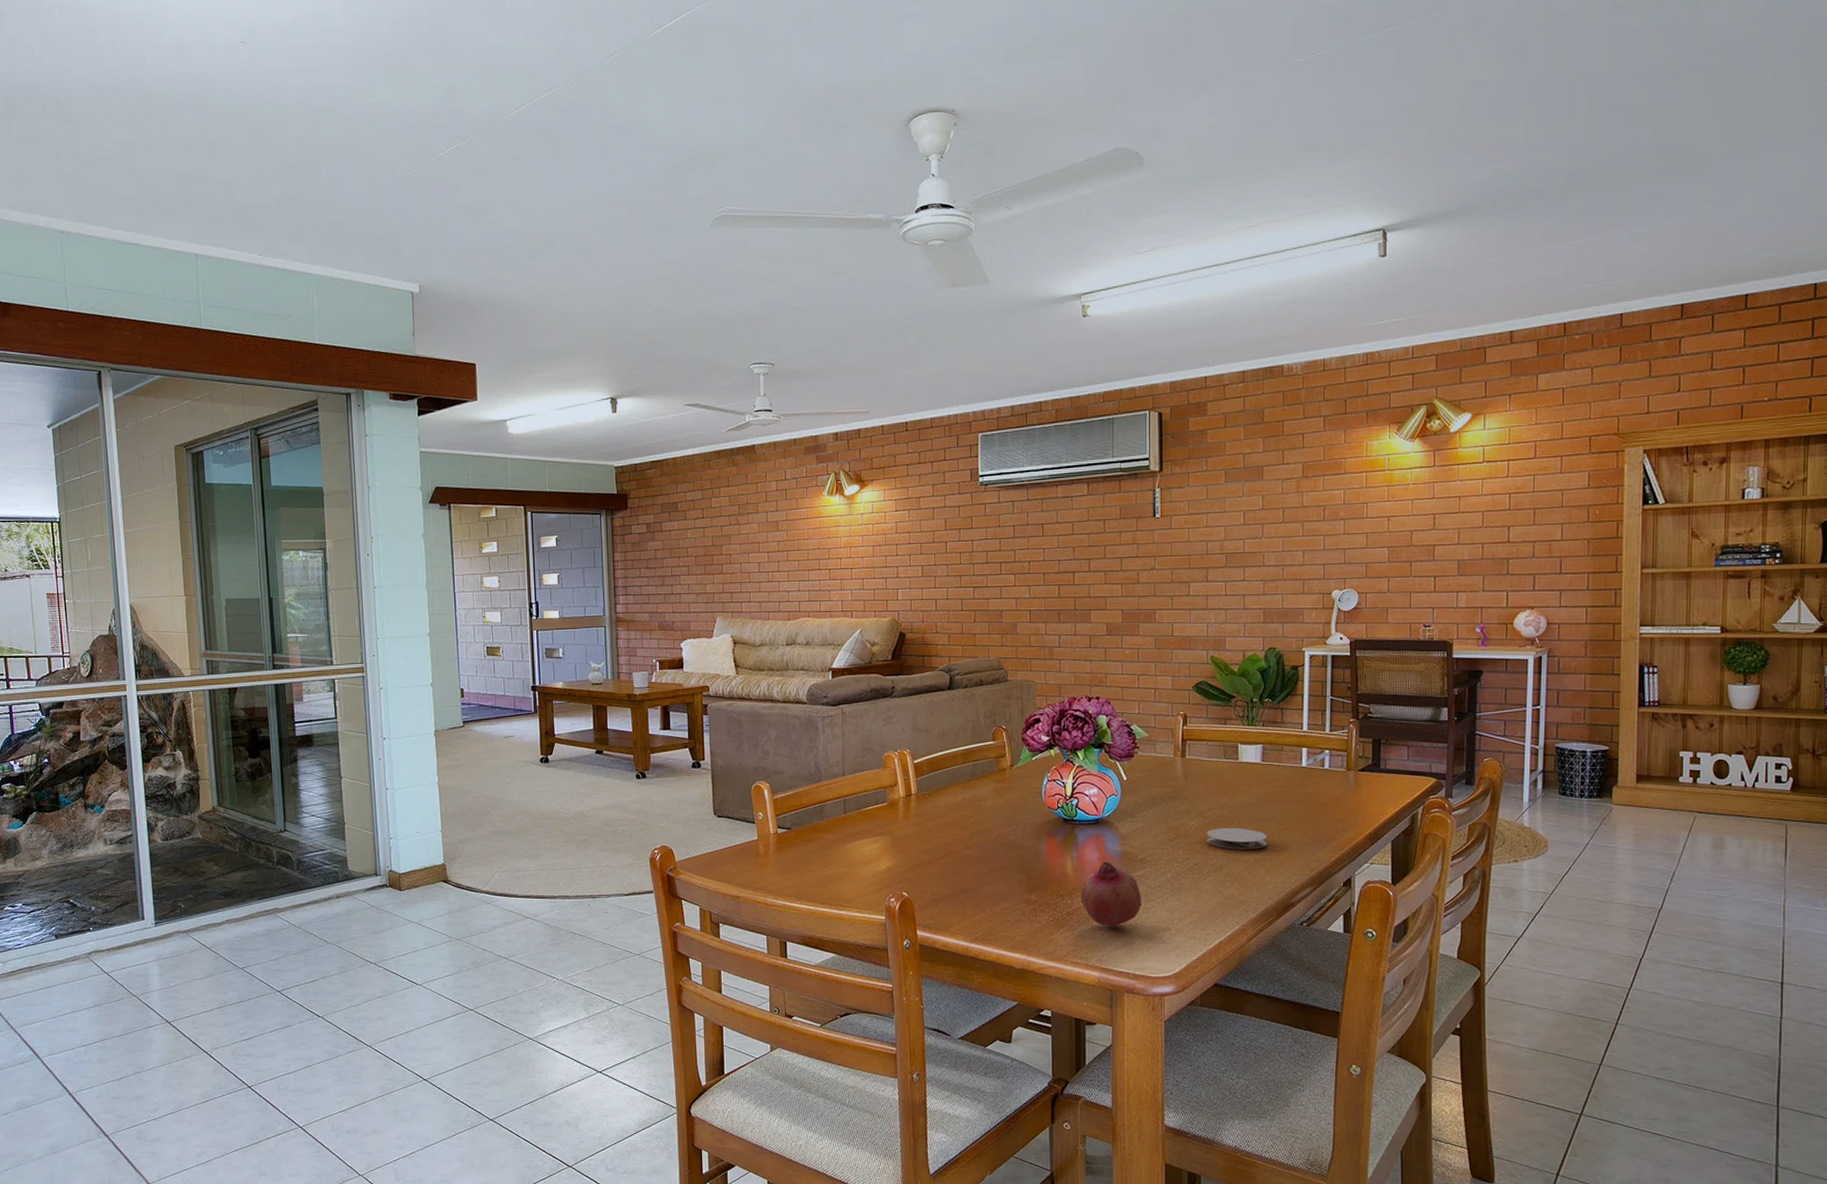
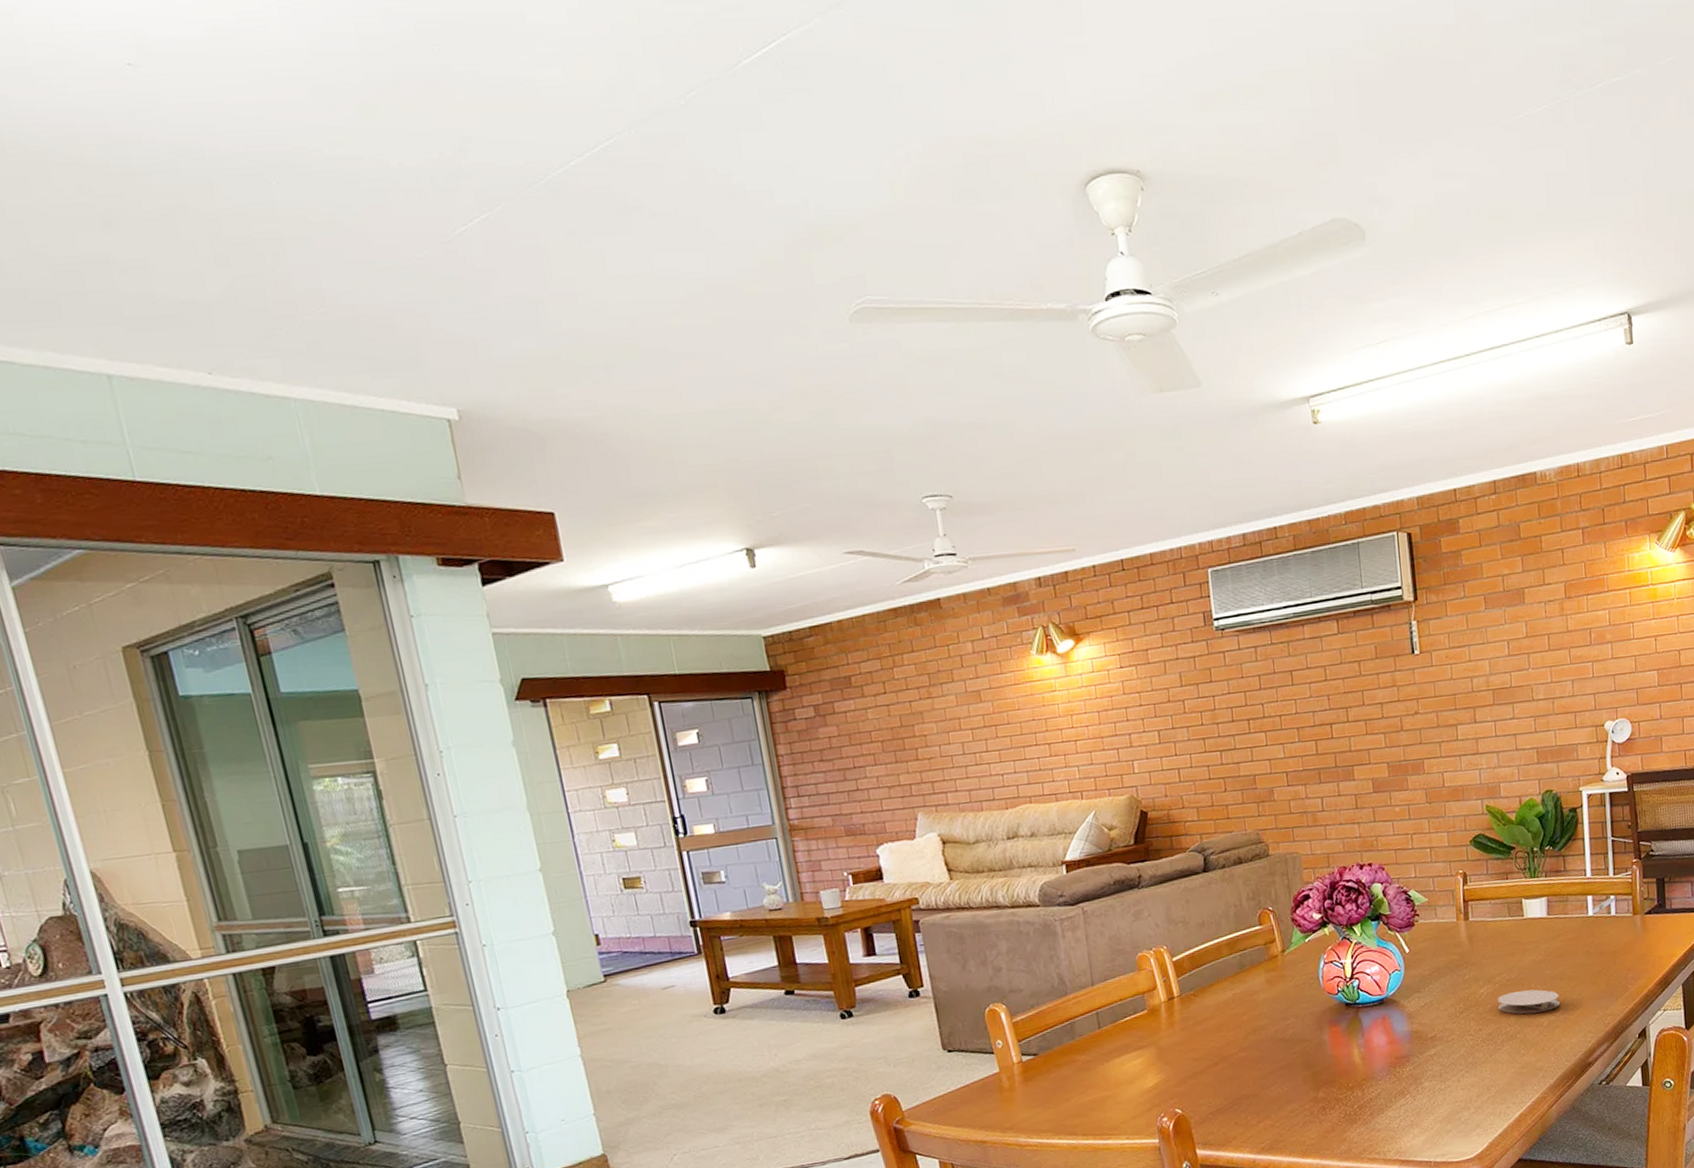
fruit: present [1081,861,1141,926] -> none [1372,1044,1437,1115]

